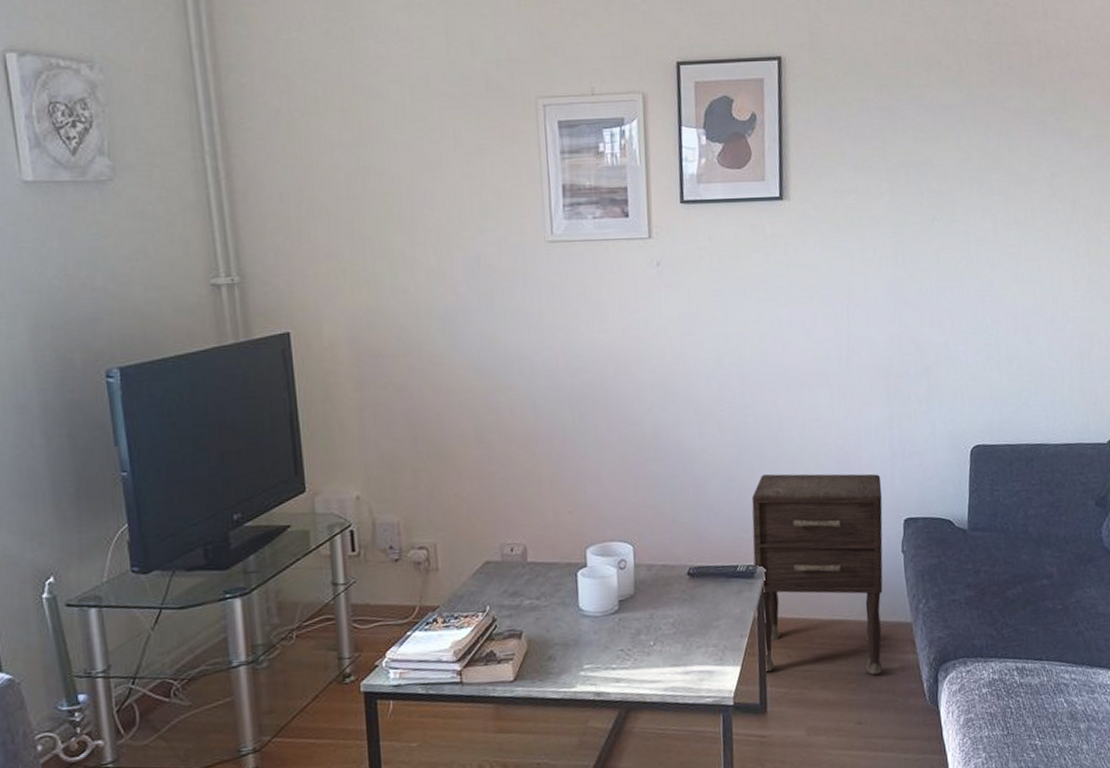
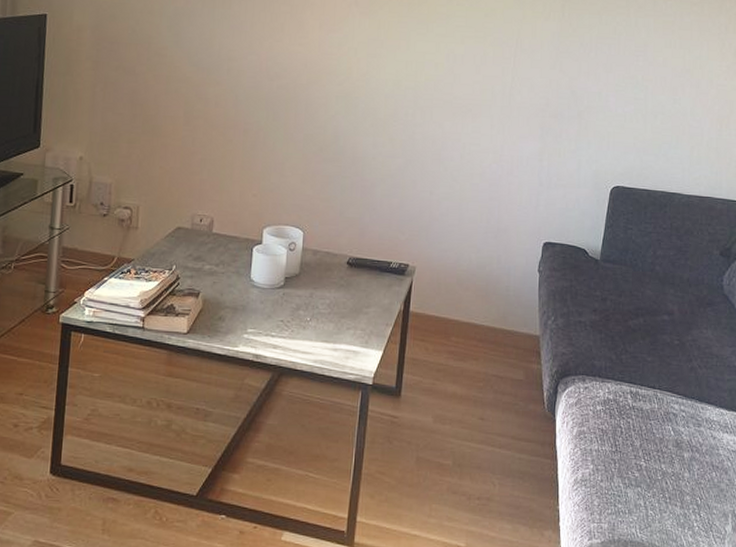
nightstand: present [751,473,883,675] -> none [406,185,527,377]

